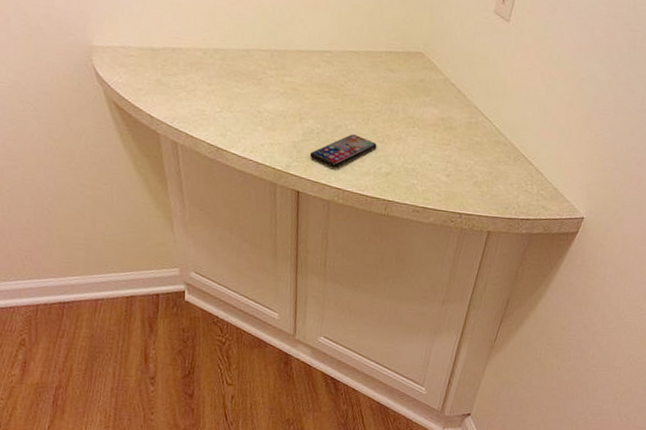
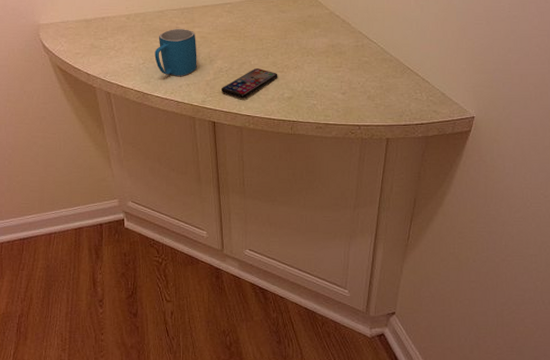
mug: none [234,73,286,133] -> present [155,28,197,76]

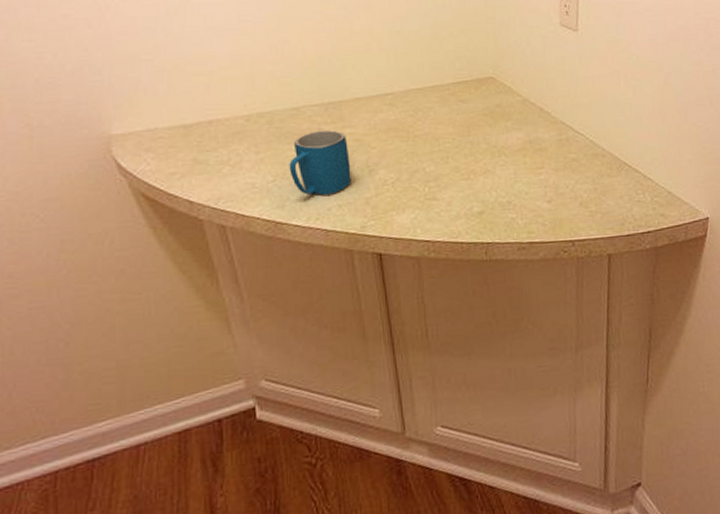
smartphone: present [221,69,278,99] -> none [386,177,463,219]

